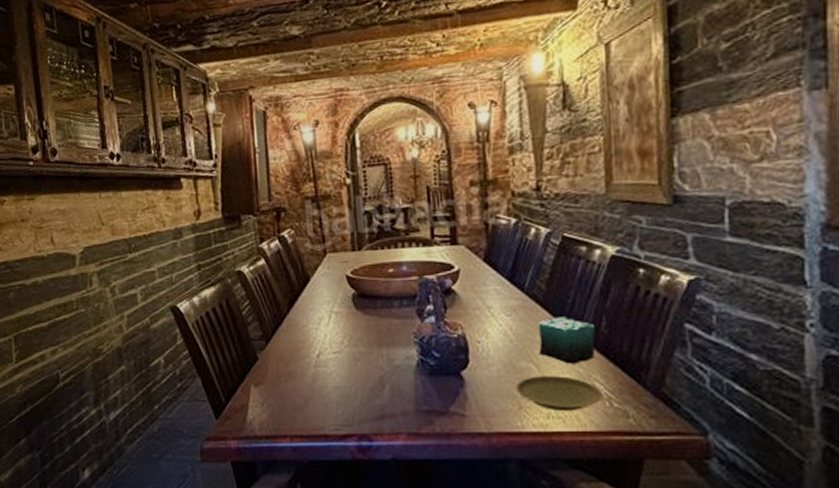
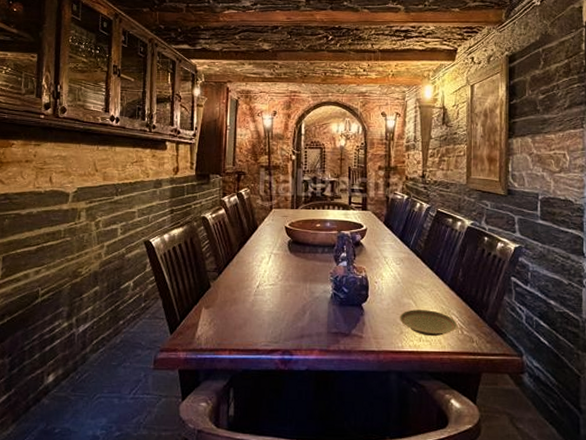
candle: present [539,317,596,364] -> none [417,267,454,302]

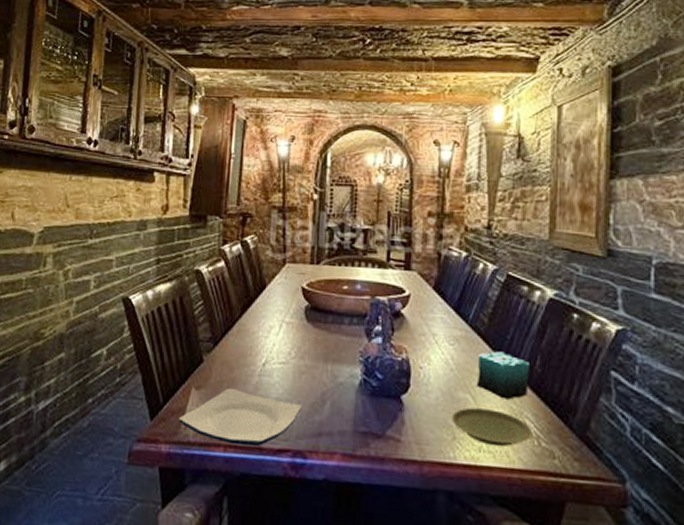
plate: none [192,306,288,349] -> present [178,387,302,446]
candle: none [417,267,454,302] -> present [476,351,529,400]

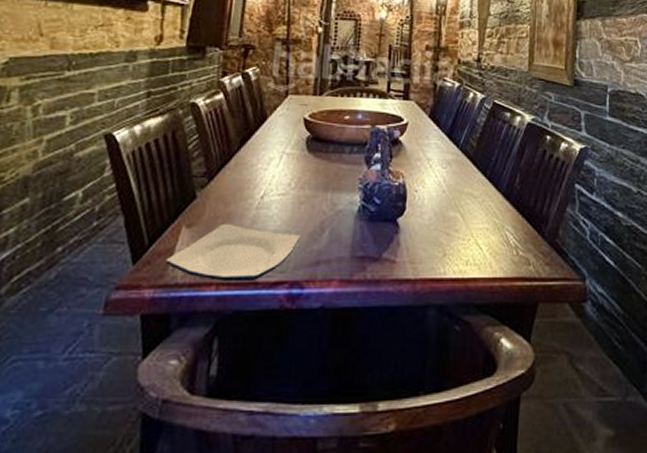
plate: present [451,407,533,447] -> none [442,225,513,259]
candle: present [476,351,529,400] -> none [465,172,510,215]

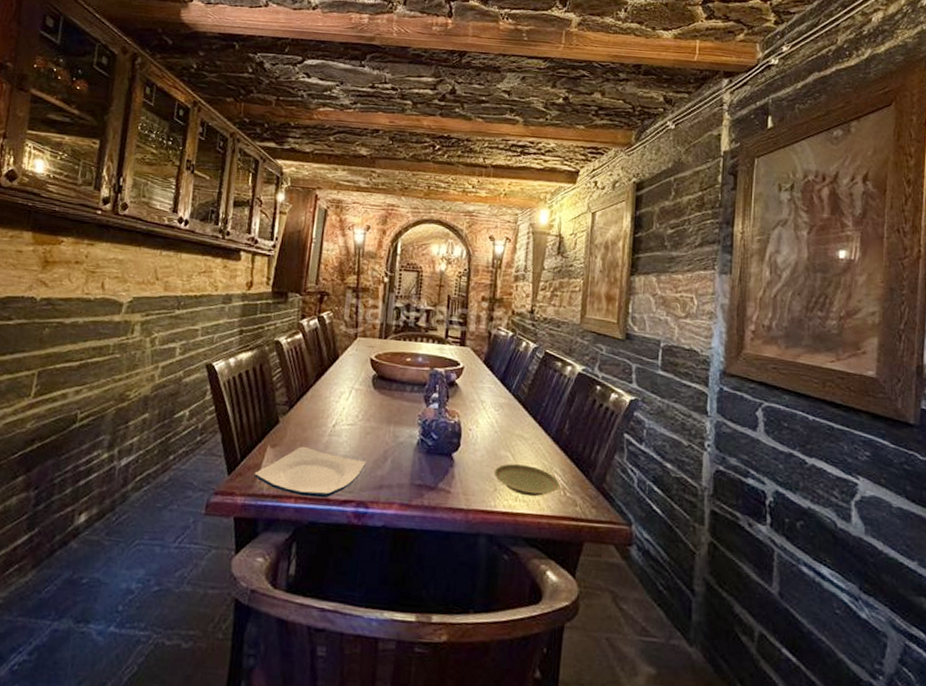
plate: none [442,225,513,259] -> present [493,463,560,497]

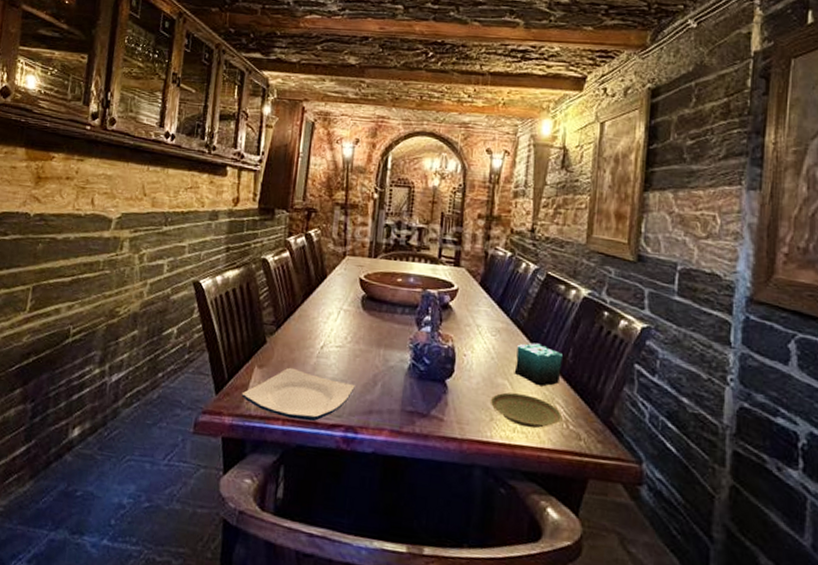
candle: none [516,416,560,457] -> present [514,343,562,387]

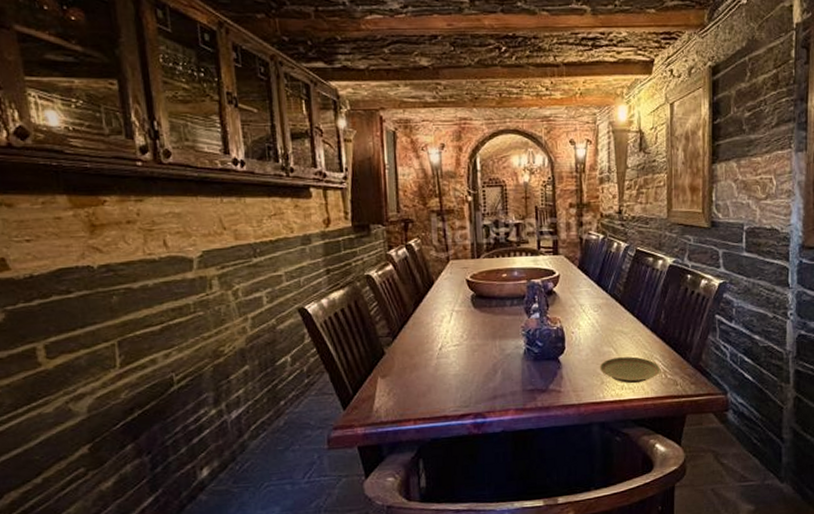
plate: present [241,367,355,421] -> none [369,372,478,418]
candle: present [514,343,562,387] -> none [617,311,657,348]

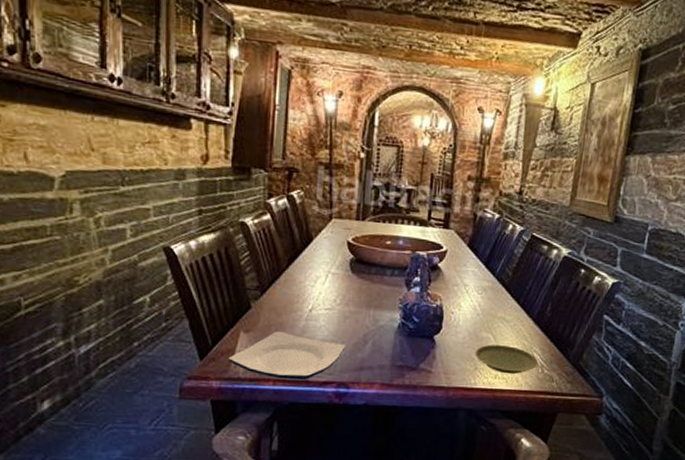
plate: none [369,372,478,418] -> present [228,331,346,380]

